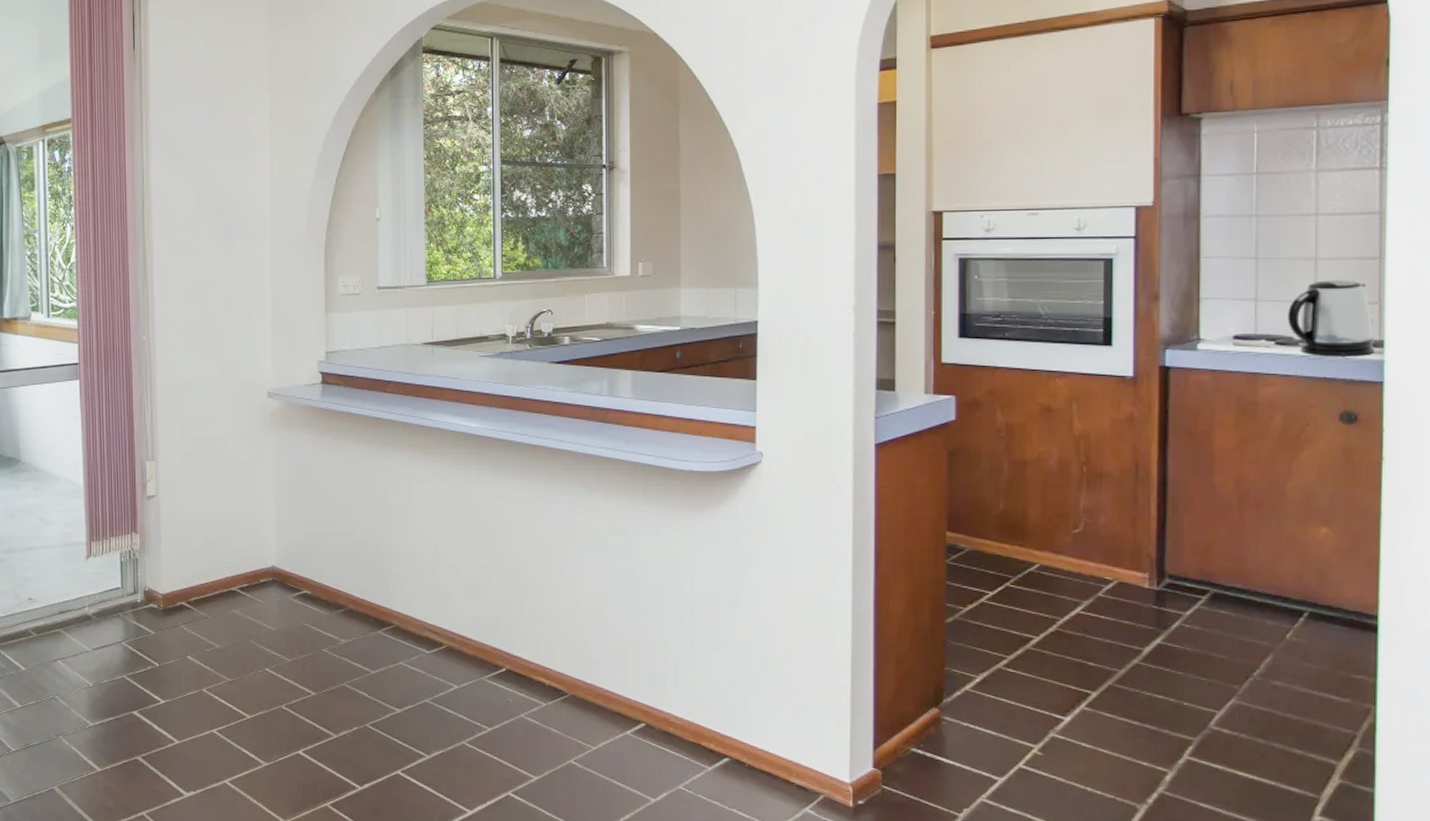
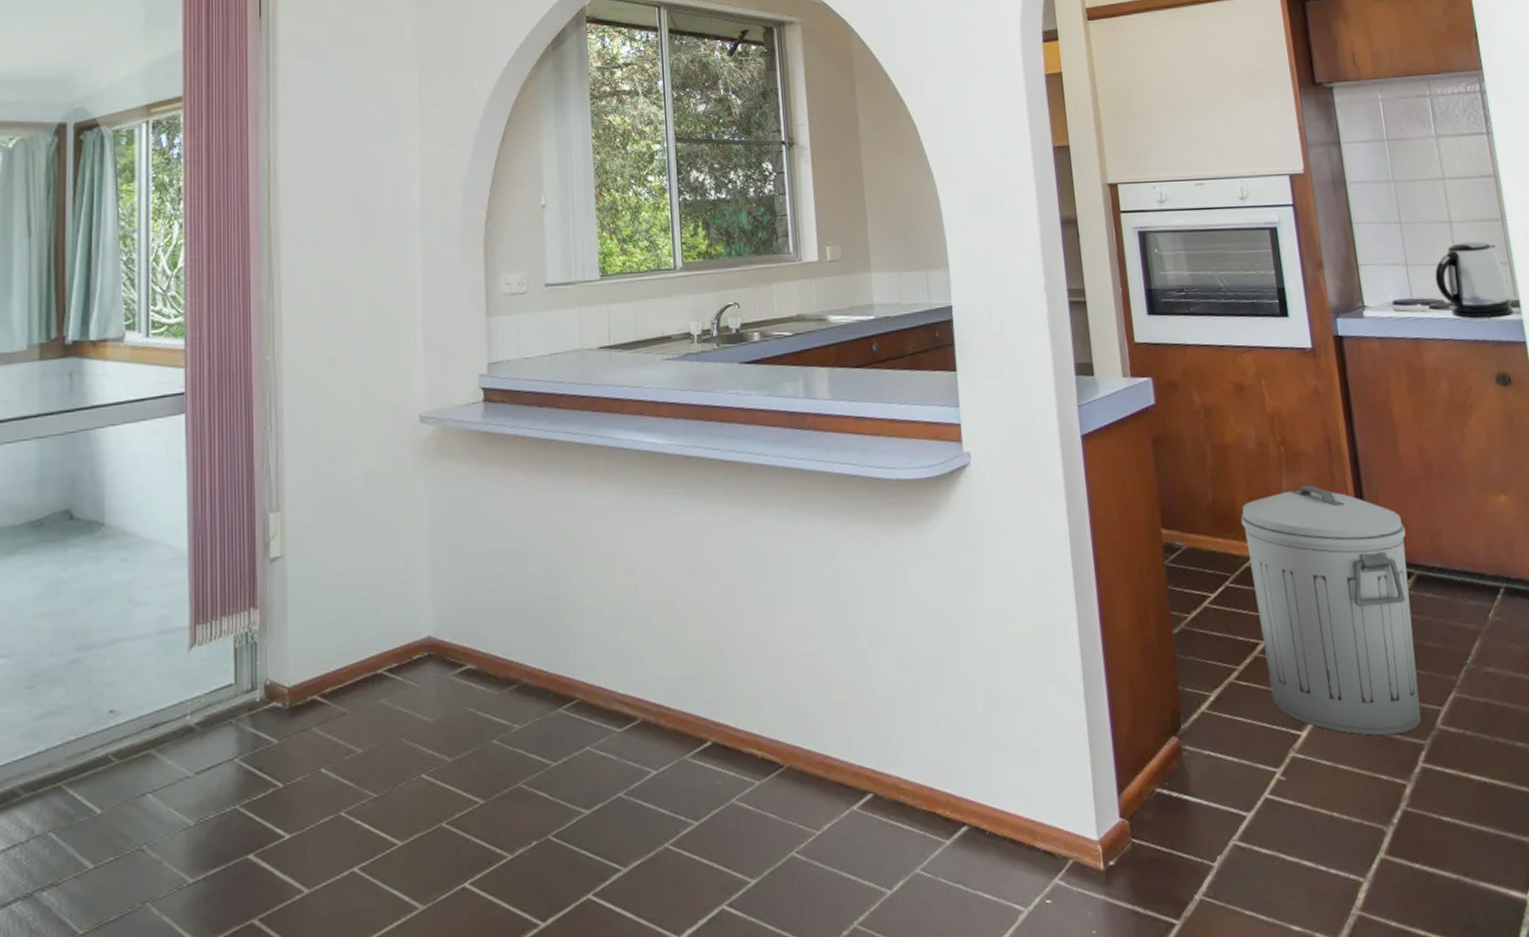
trash can: none [1031,503,1208,730] -> present [1240,485,1421,736]

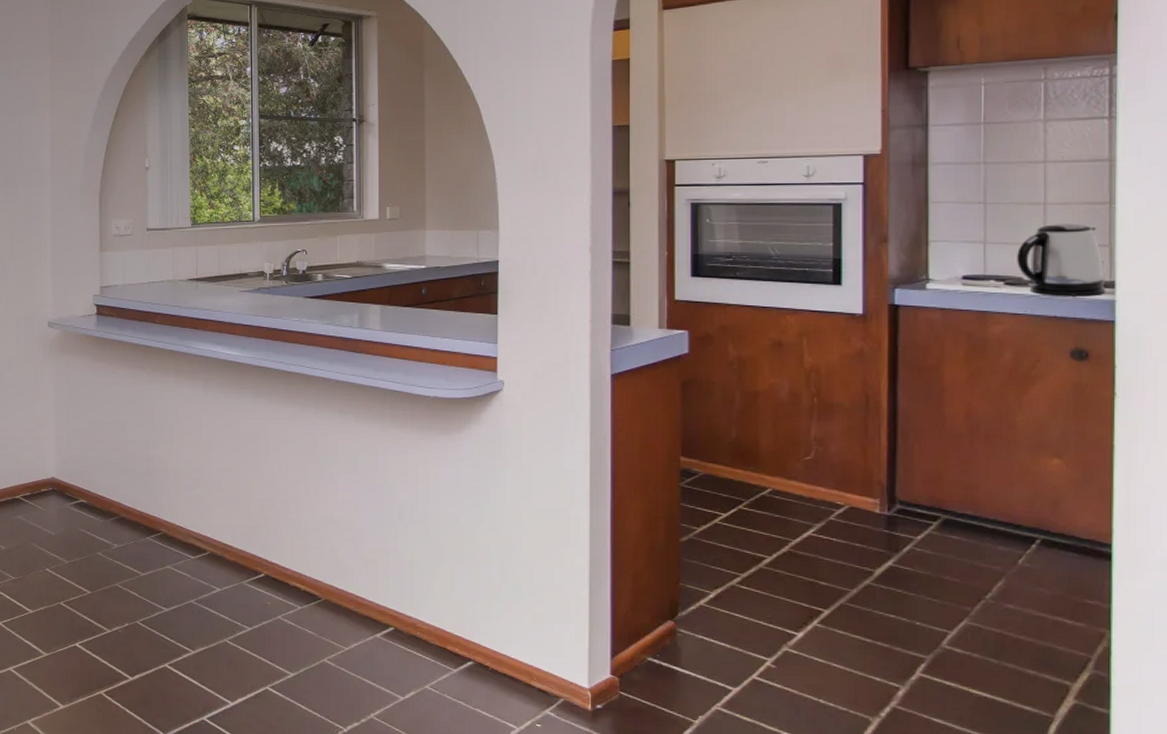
trash can: present [1240,485,1421,736] -> none [763,432,938,647]

